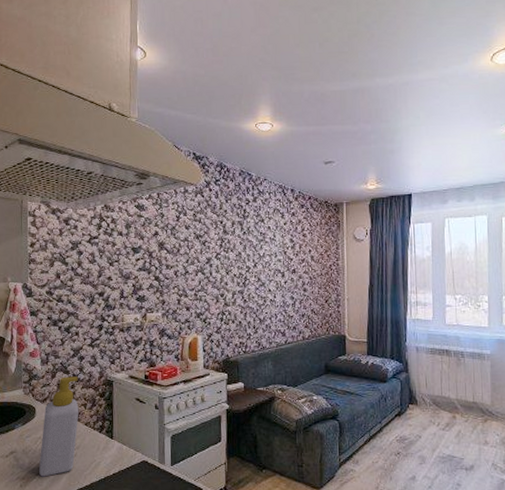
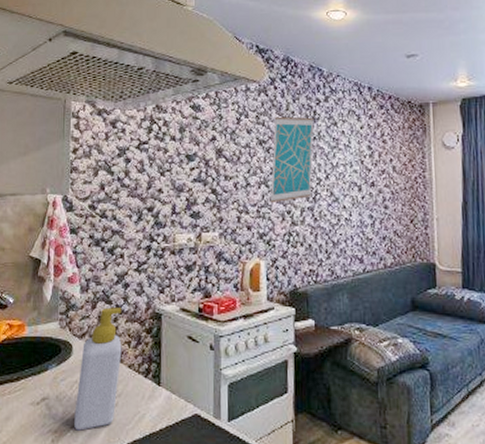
wall art: none [206,214,244,288] -> present [270,116,314,203]

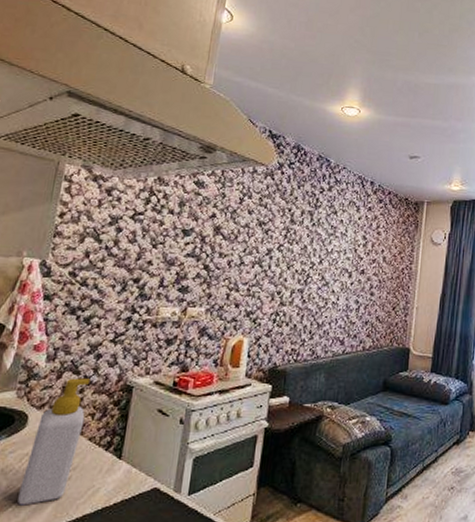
wall art: present [270,116,314,203] -> none [261,200,316,283]

